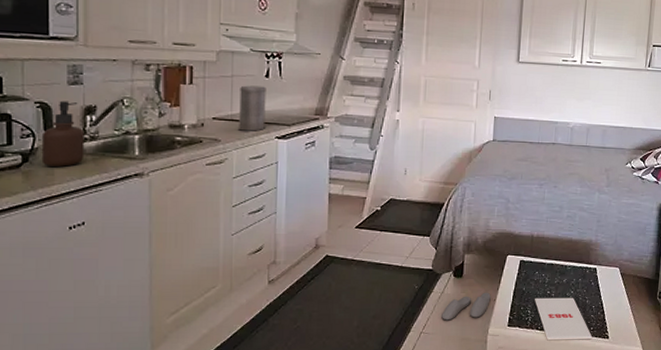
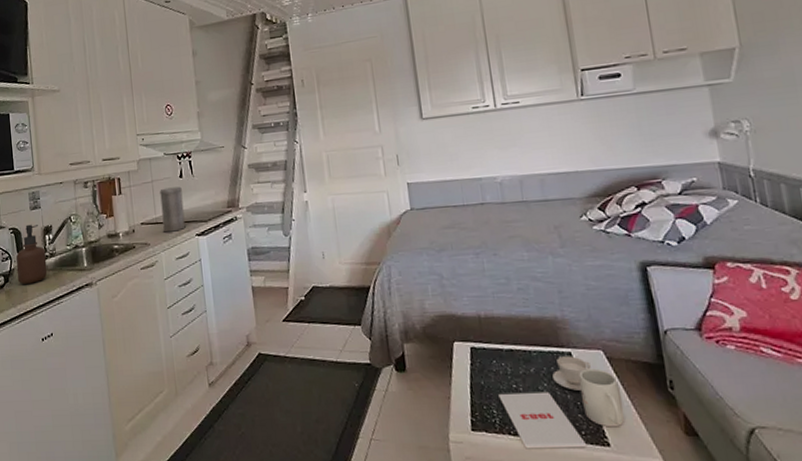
slippers: present [441,292,491,321] -> none [390,388,444,424]
teacup: none [579,271,608,297] -> present [552,356,591,391]
mug: none [596,281,625,325] -> present [579,368,625,428]

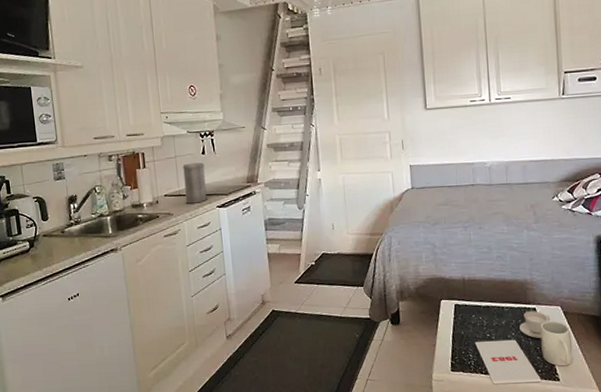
soap dispenser: present [16,224,48,285] -> none [40,194,73,250]

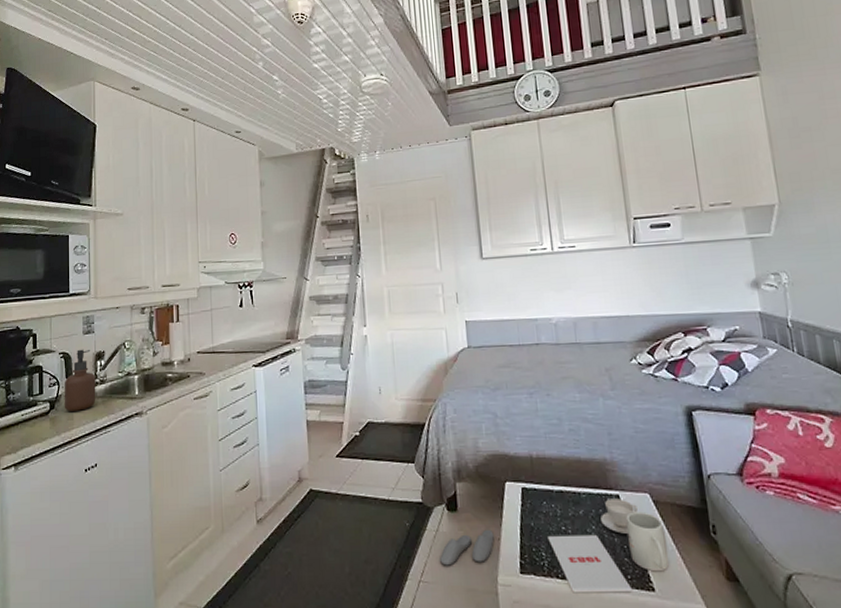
soap dispenser: none [40,194,73,250] -> present [64,349,96,413]
canister: present [183,162,207,204] -> none [218,316,243,362]
slippers: none [384,338,430,367] -> present [440,529,494,566]

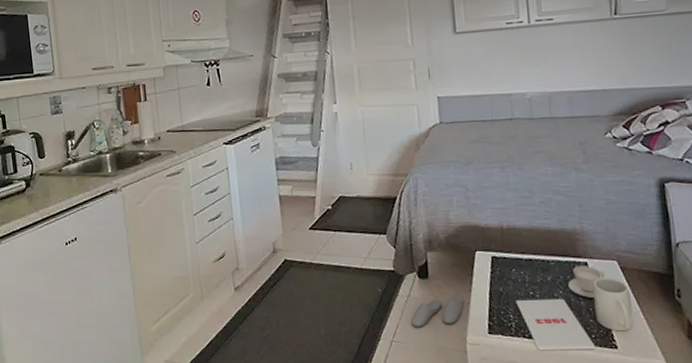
soap dispenser: present [64,349,96,413] -> none [37,129,71,190]

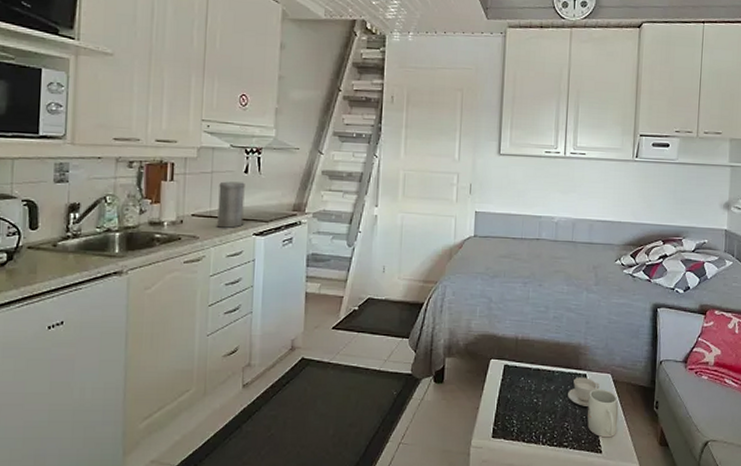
canister: none [186,95,213,140] -> present [216,181,245,228]
slippers: present [411,294,464,327] -> none [421,399,474,430]
magazine: present [516,298,597,351] -> none [520,406,584,454]

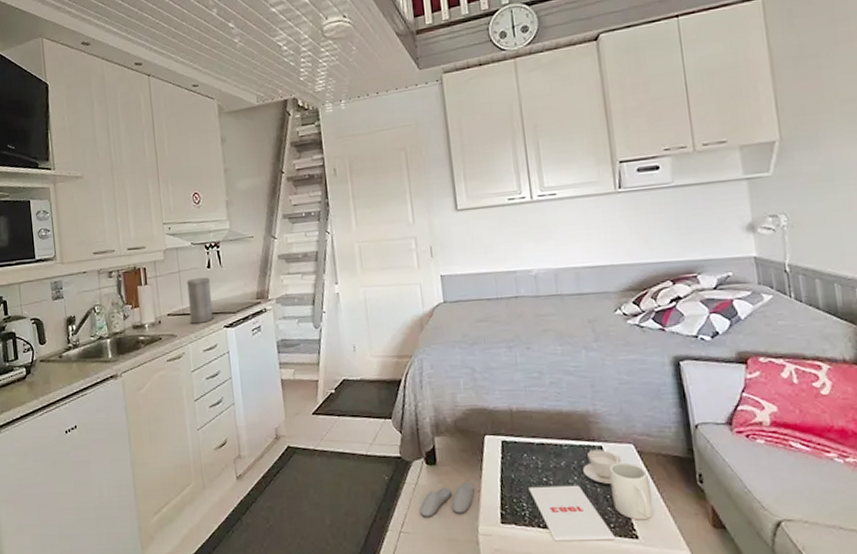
slippers: none [421,399,474,430] -> present [420,481,475,517]
magazine: none [520,406,584,454] -> present [529,485,616,542]

